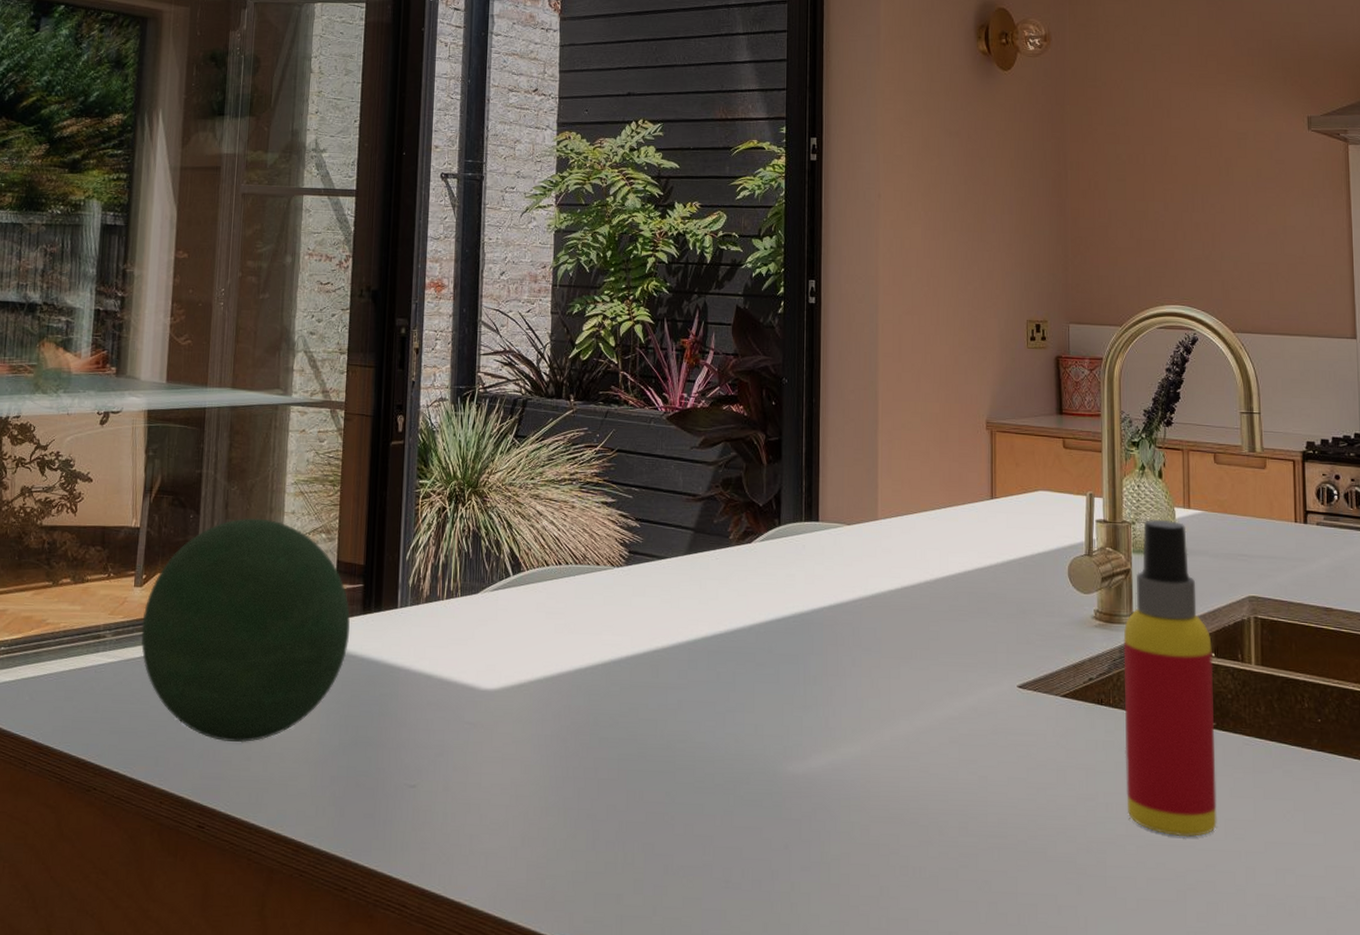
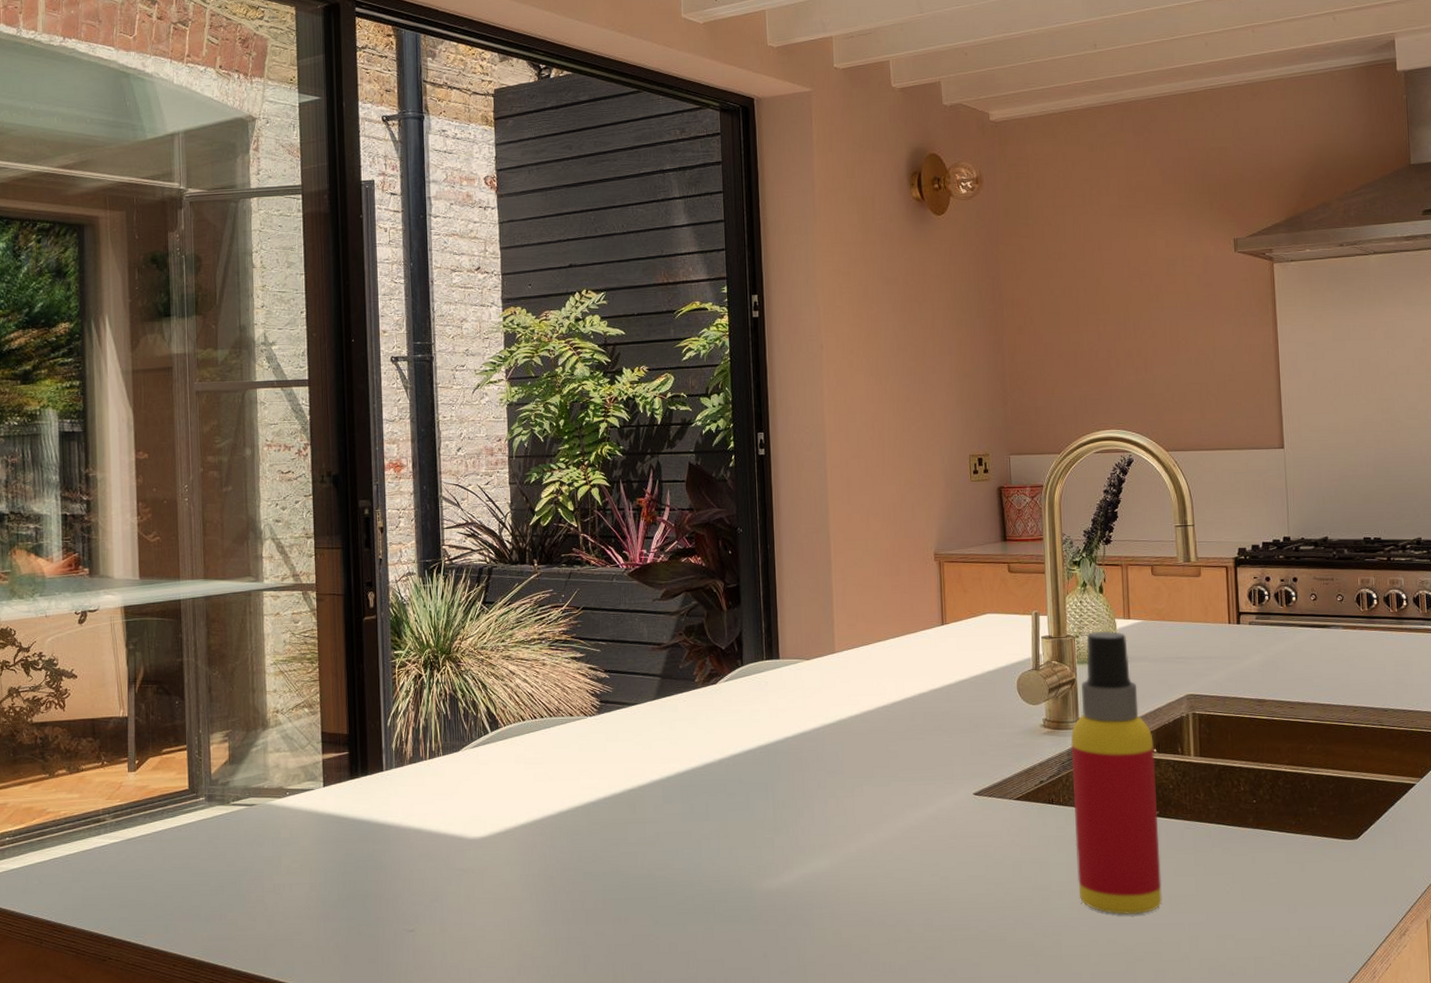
decorative orb: present [141,517,351,743] -> none [139,698,339,906]

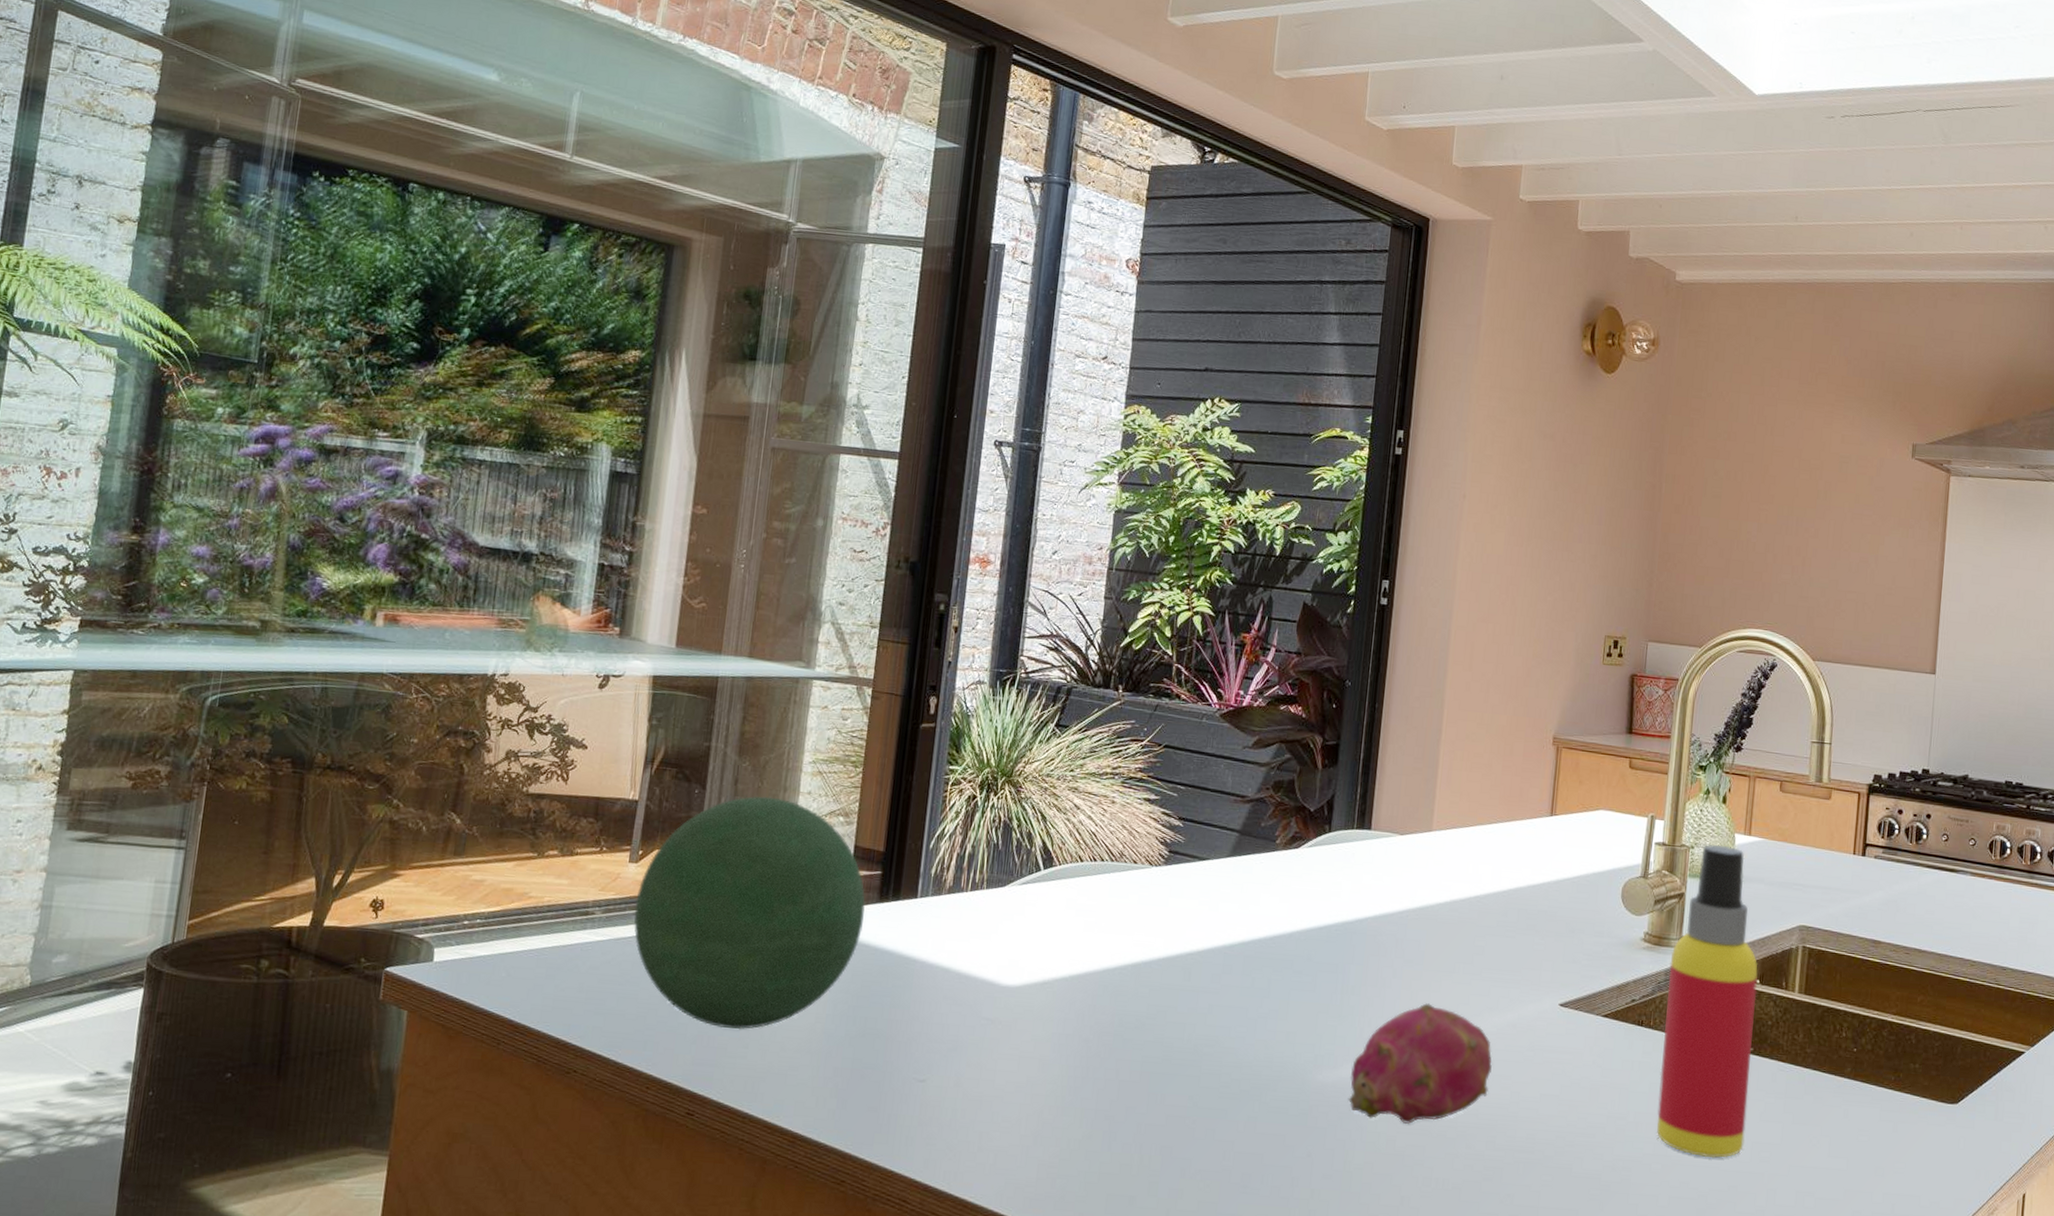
decorative orb: none [139,698,339,906] -> present [634,795,866,1030]
fruit: none [792,807,920,918] -> present [1347,1003,1492,1125]

